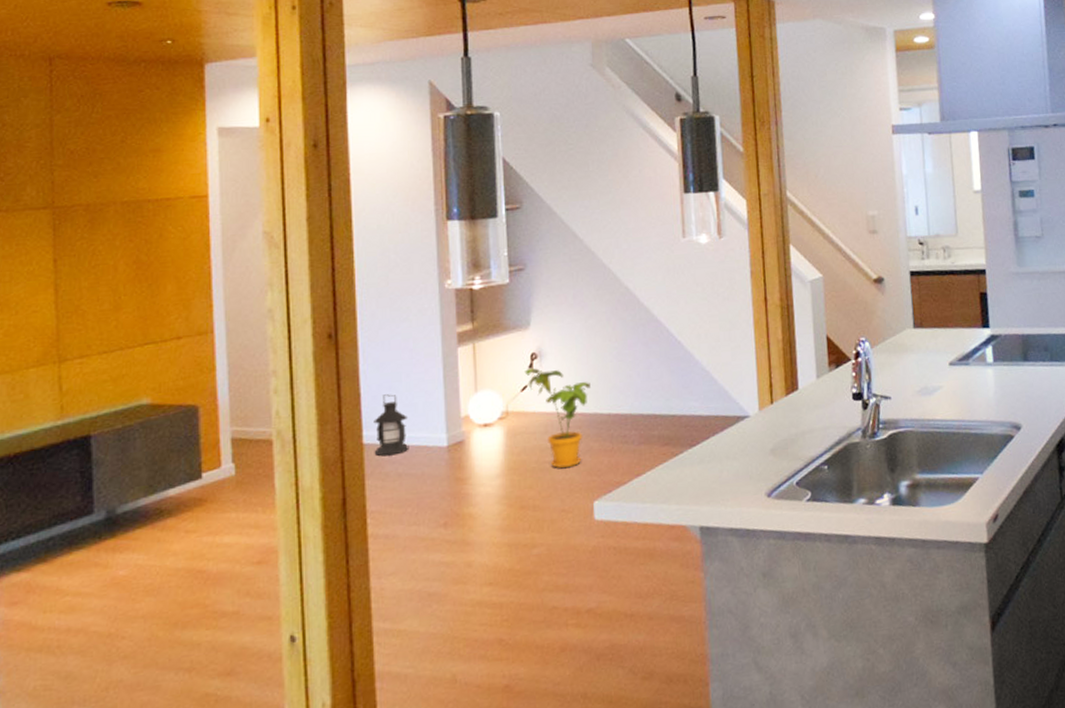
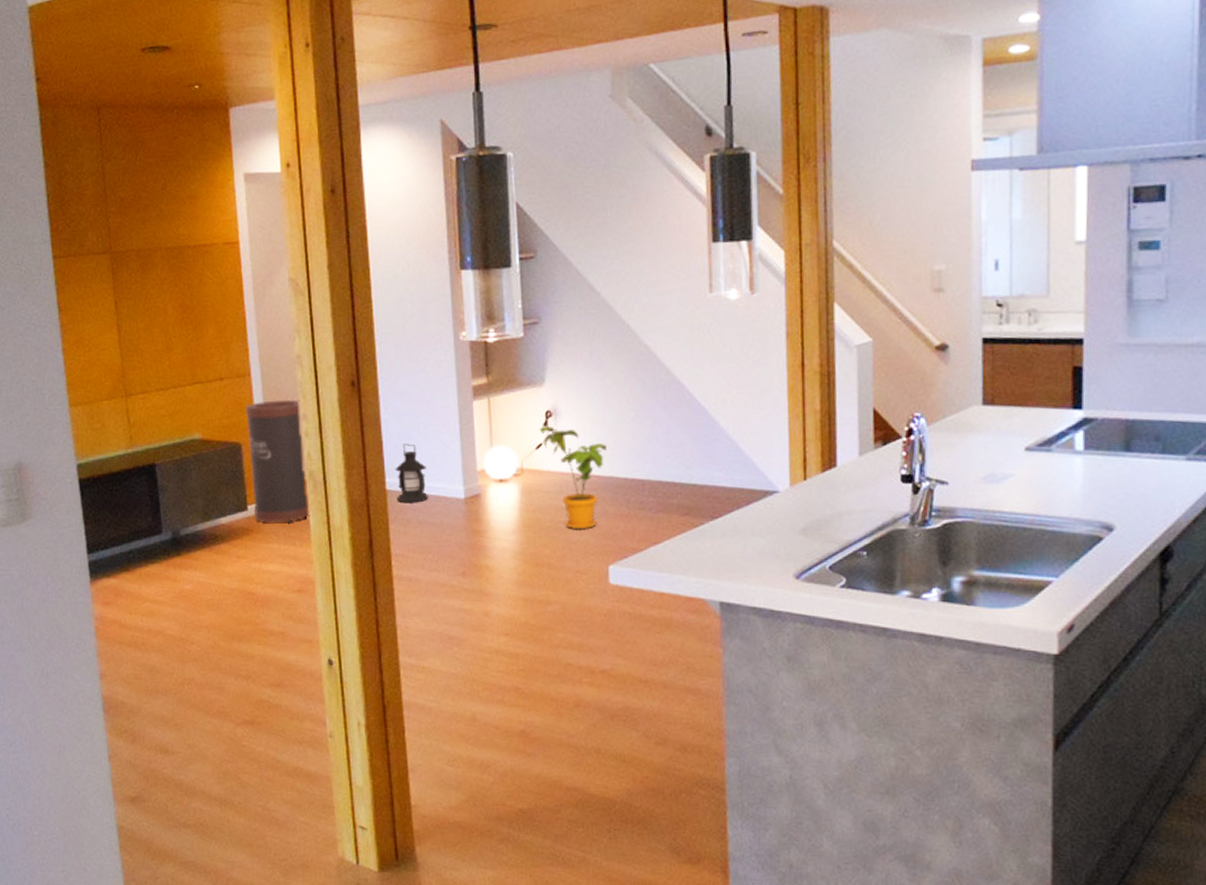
trash can: none [206,356,276,490] -> present [246,399,310,523]

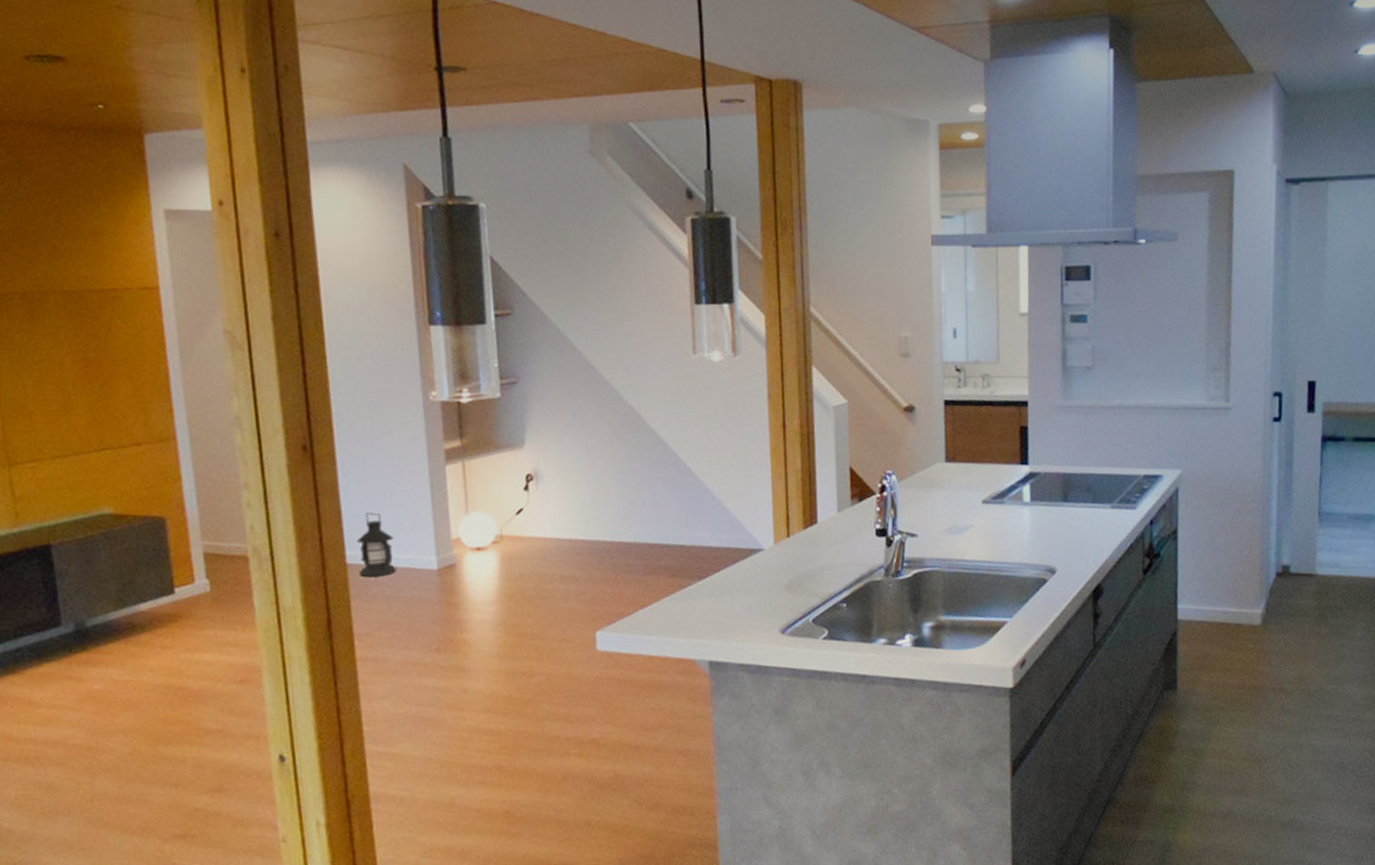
trash can: present [246,399,310,523] -> none [171,466,254,607]
house plant: present [539,425,607,529] -> none [519,489,592,596]

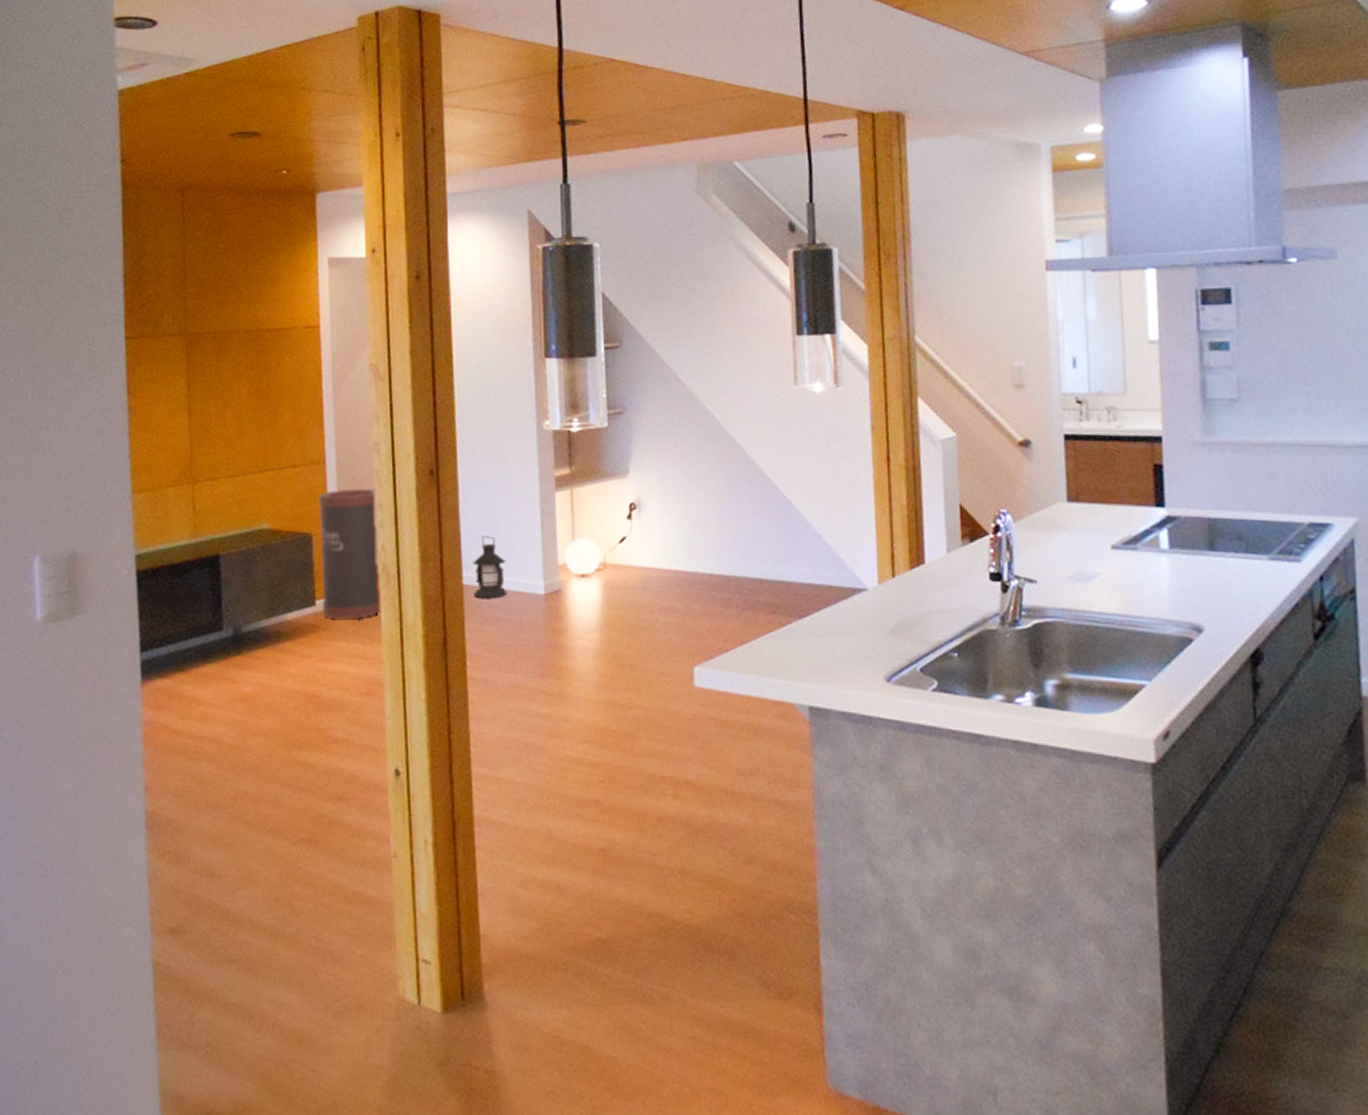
trash can: none [171,466,254,607] -> present [319,488,382,620]

